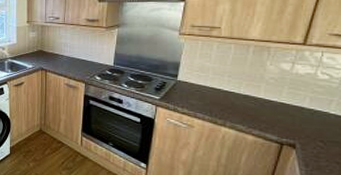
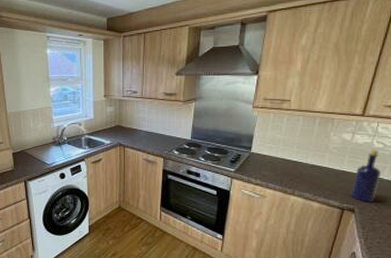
bottle: none [289,81,328,138] -> present [350,149,382,203]

